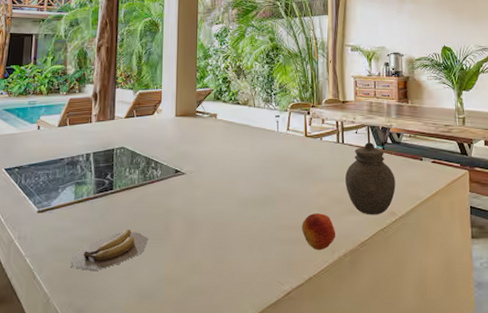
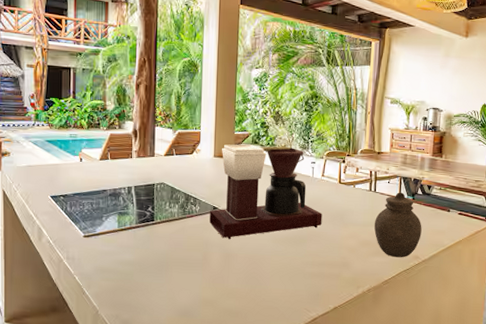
banana: present [70,230,148,272] -> none [116,257,188,291]
coffee maker: none [172,101,290,205] -> present [209,144,322,239]
fruit: present [302,213,335,251] -> none [330,253,361,285]

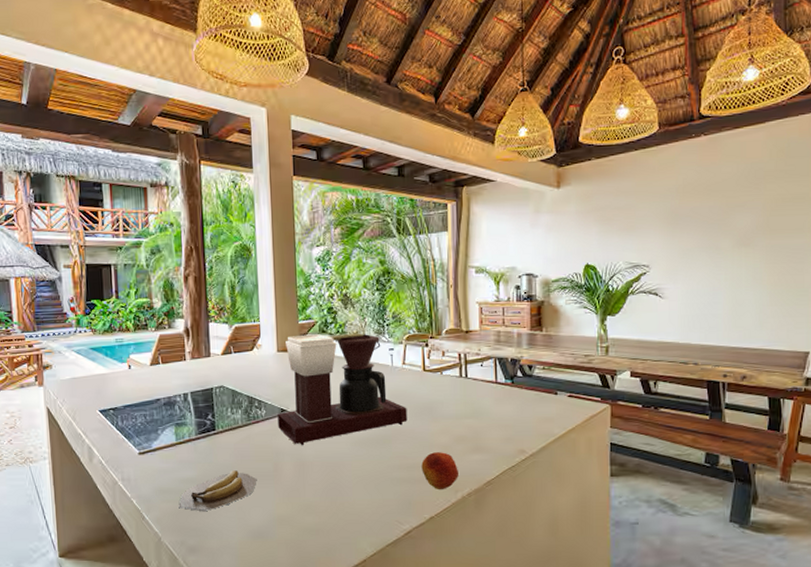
banana: none [116,257,188,291] -> present [178,470,257,512]
fruit: none [330,253,361,285] -> present [421,452,458,490]
jar: present [374,192,422,258] -> none [469,376,526,454]

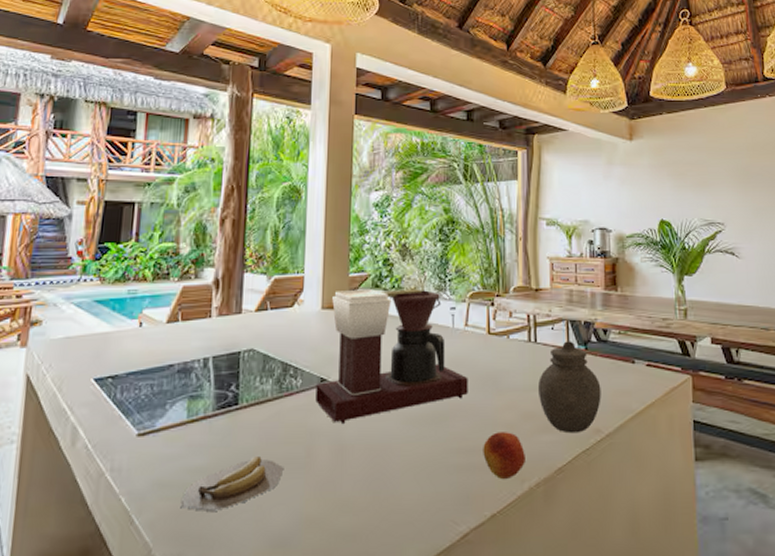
jar: none [469,376,526,454] -> present [539,341,601,434]

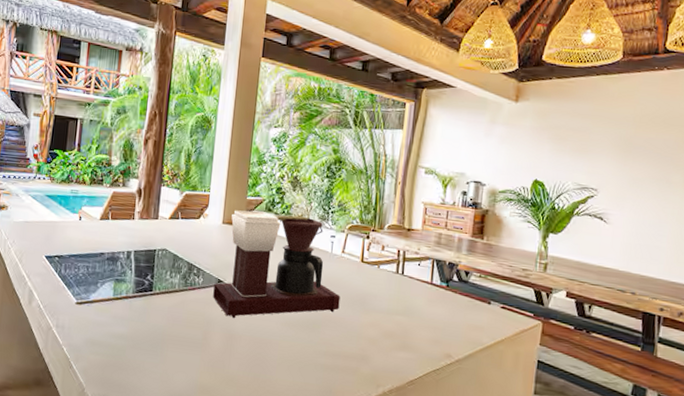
banana: present [180,457,284,513] -> none [106,333,185,370]
fruit: present [483,432,525,480] -> none [346,344,383,383]
jar: present [539,341,601,434] -> none [400,277,457,355]

